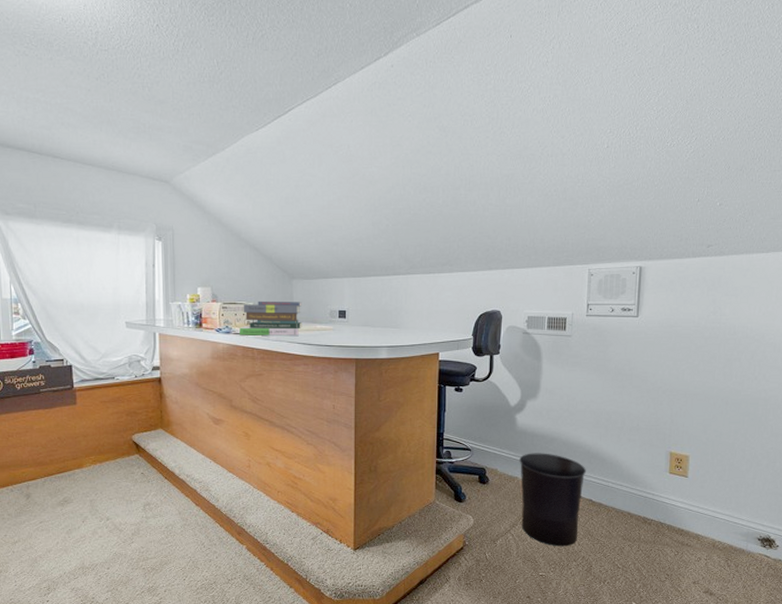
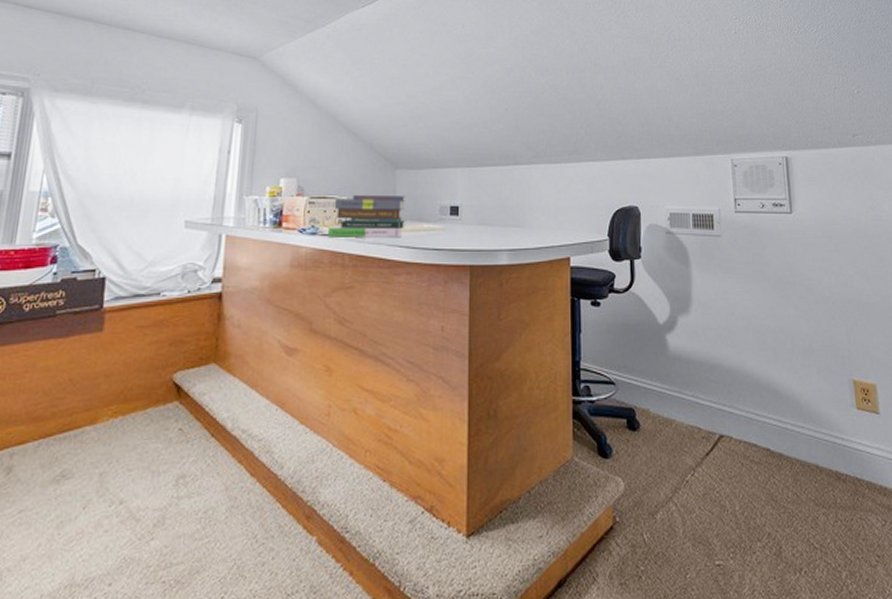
waste bin: present [519,453,586,547] -> none [675,385,758,519]

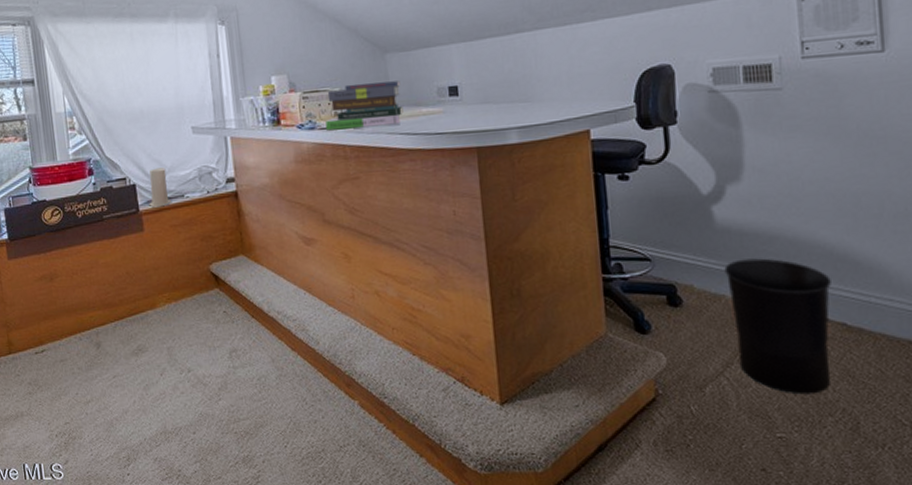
candle: none [117,261,146,305] -> present [149,168,171,208]
waste bin: none [675,385,758,519] -> present [724,258,831,394]

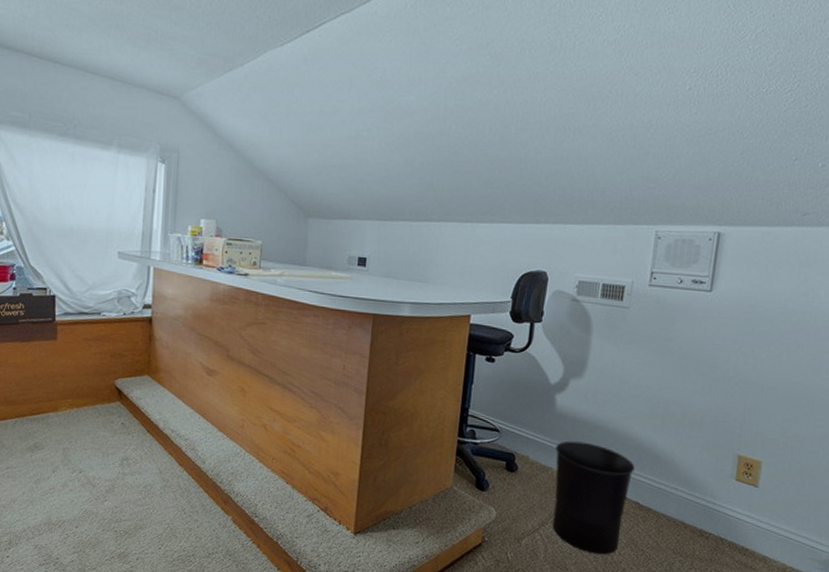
candle: present [149,168,171,208] -> none [66,284,87,320]
books: present [325,81,404,131] -> none [244,239,317,282]

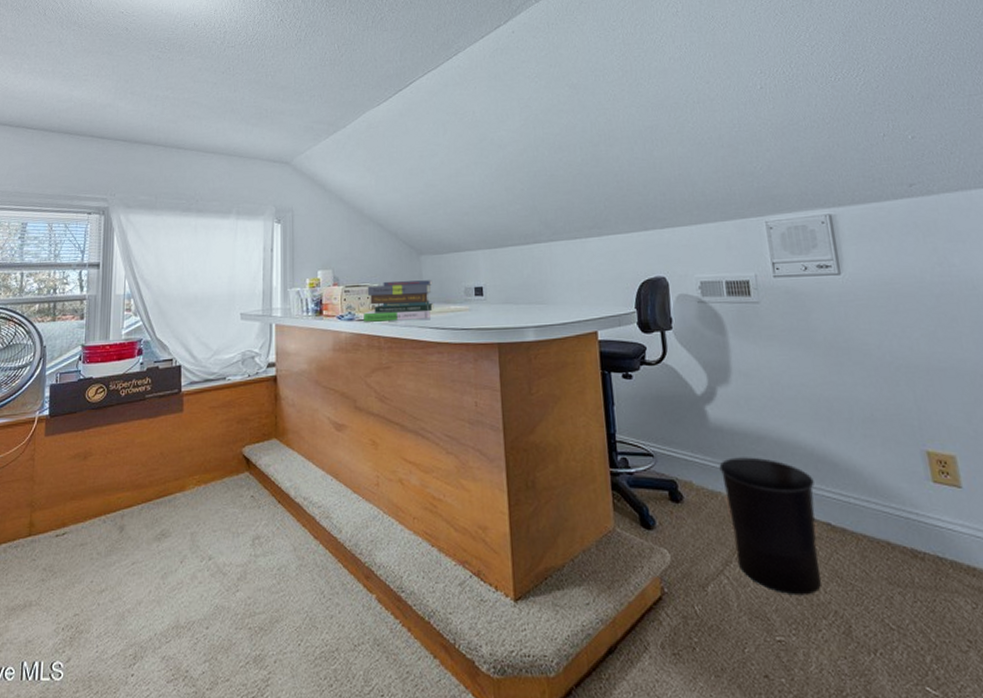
books: none [244,239,317,282] -> present [364,280,434,322]

